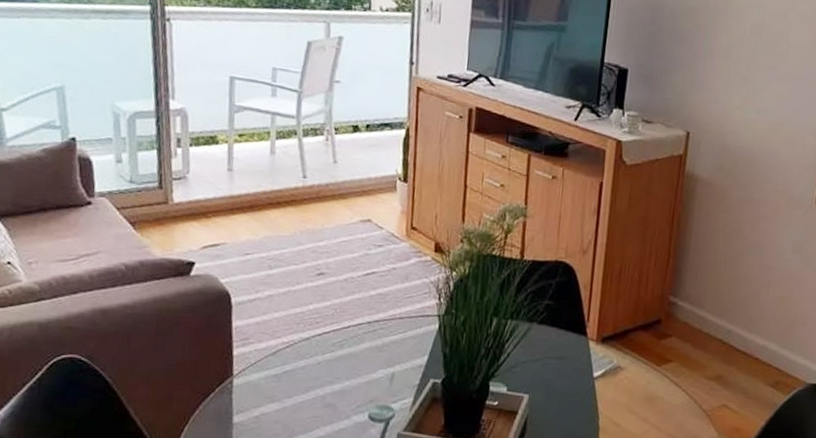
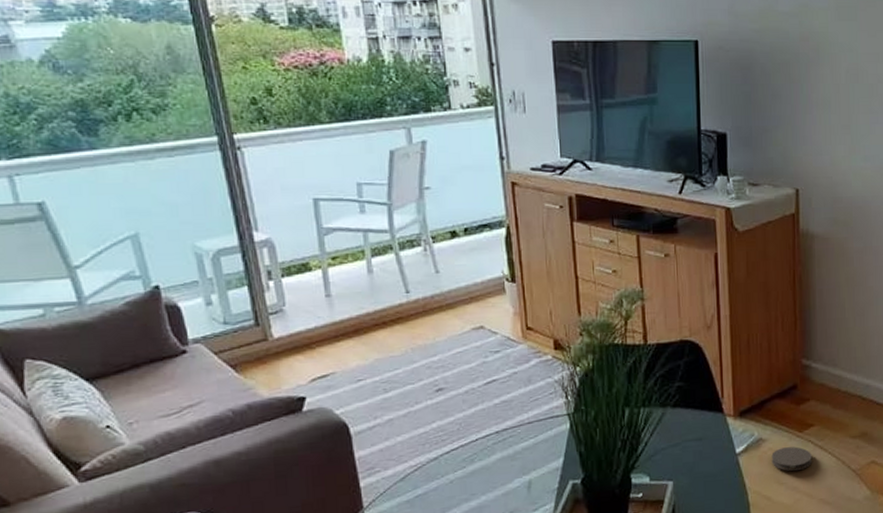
coaster: none [626,378,666,402] -> present [771,446,812,471]

